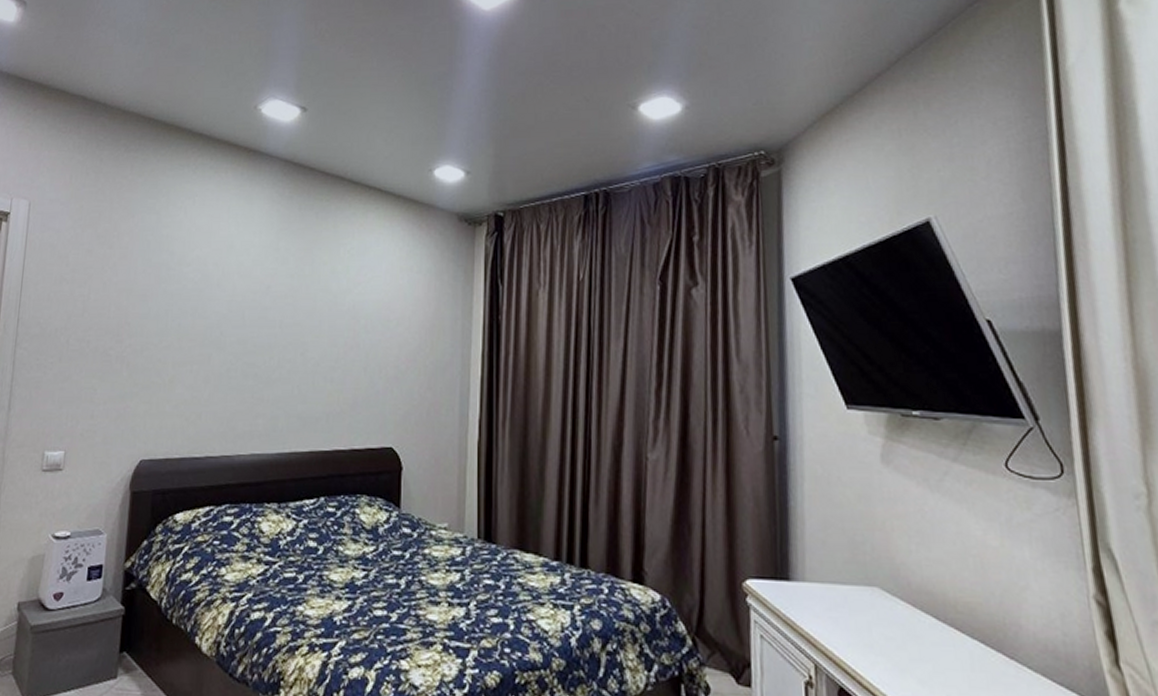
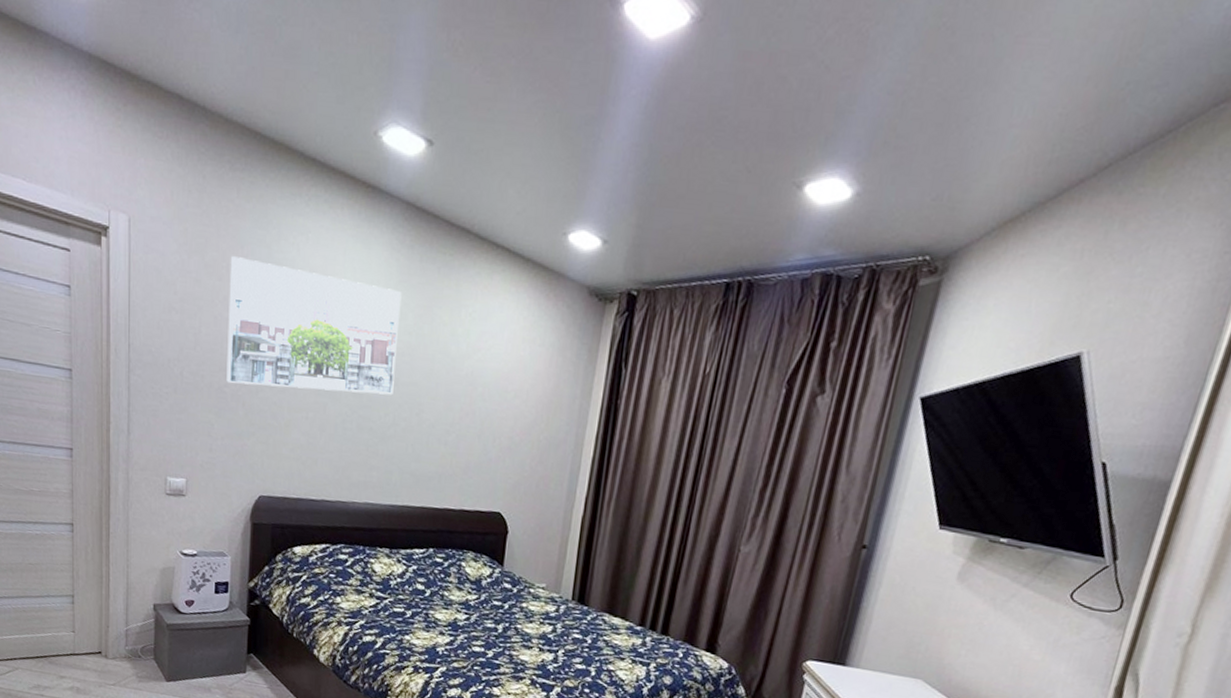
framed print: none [112,225,283,346] -> present [226,256,402,396]

